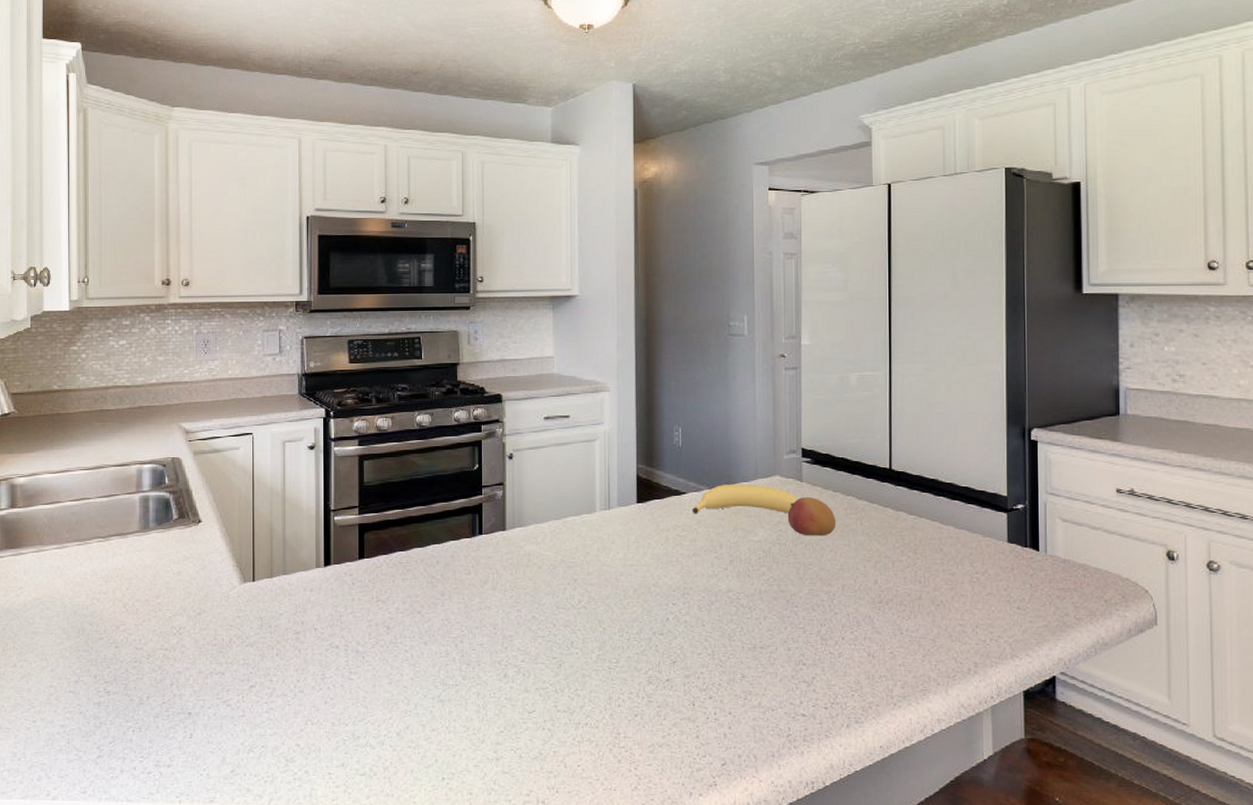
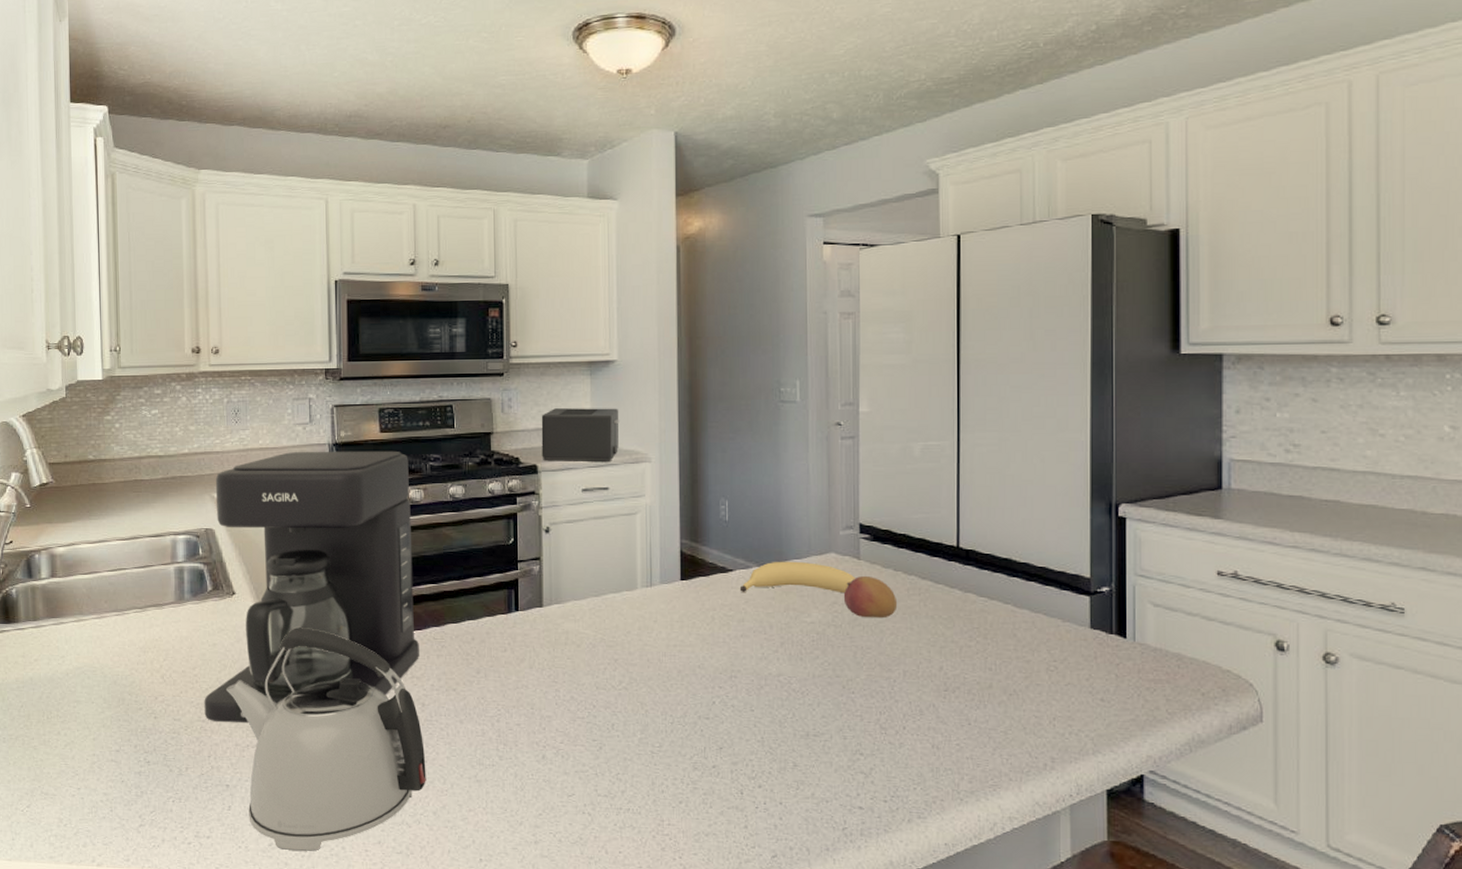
coffee maker: none [167,380,385,650] -> present [204,450,419,723]
kettle: none [191,554,390,776] -> present [226,627,426,851]
toaster: none [505,340,580,392] -> present [541,408,619,463]

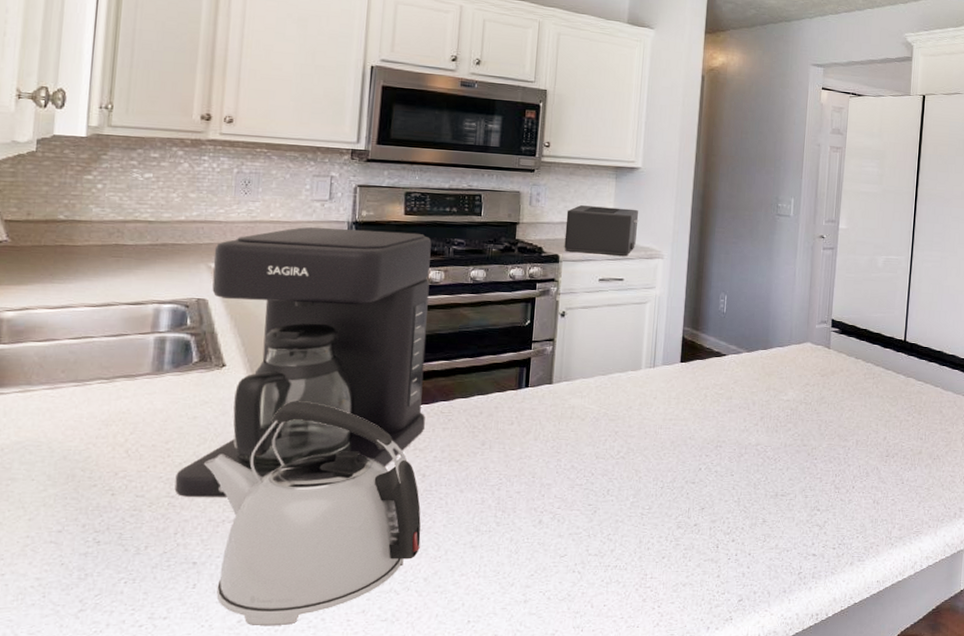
banana: present [739,561,856,594] -> none [730,348,825,377]
fruit: present [843,575,898,619] -> none [814,362,856,398]

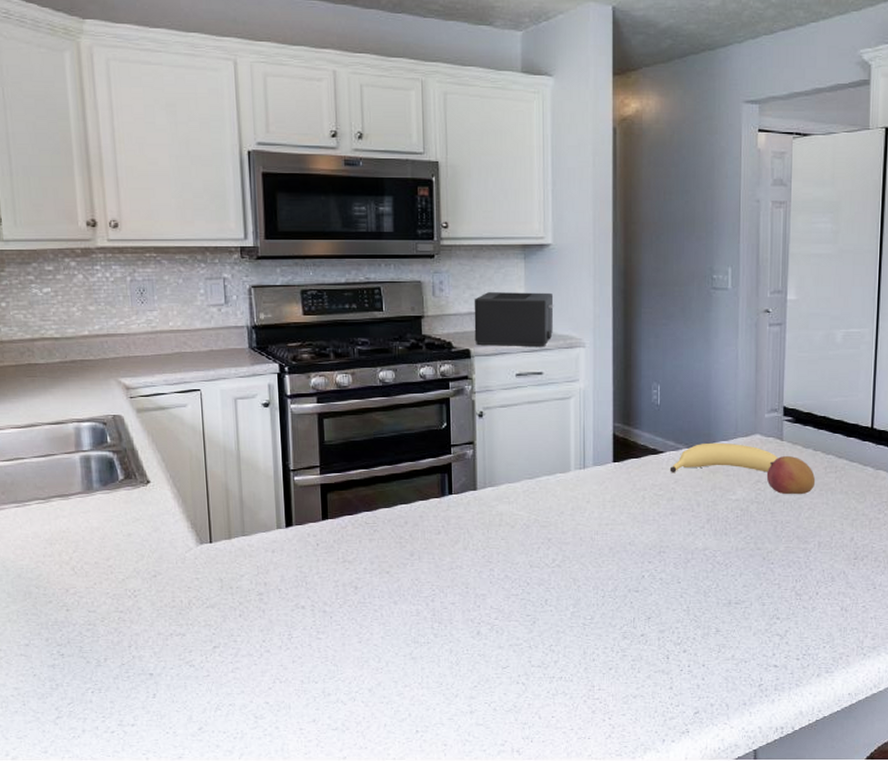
coffee maker: present [174,227,432,497] -> none [121,334,351,611]
kettle: present [204,401,421,625] -> none [145,515,361,733]
banana: none [730,348,825,377] -> present [669,442,778,473]
fruit: none [814,362,856,398] -> present [766,455,816,495]

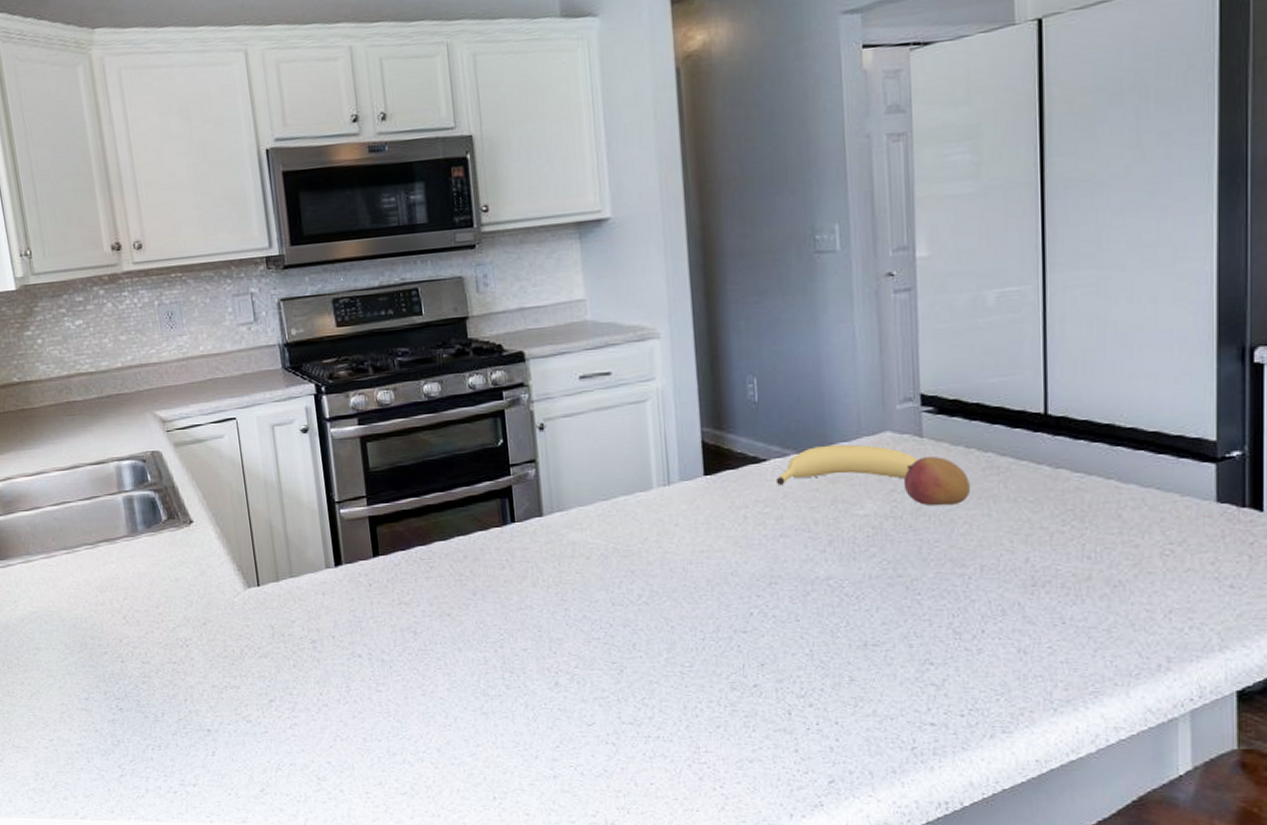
toaster: present [474,292,554,347] -> none [524,276,620,347]

